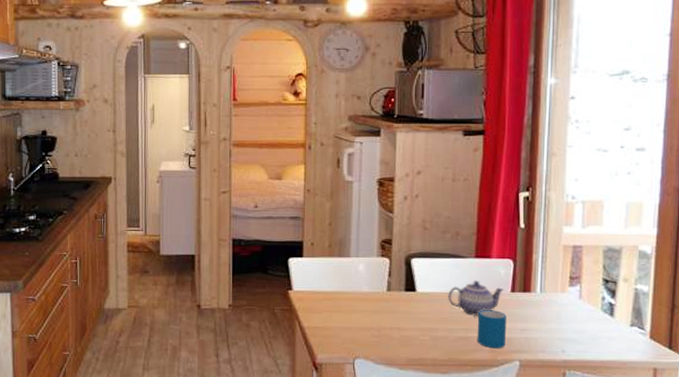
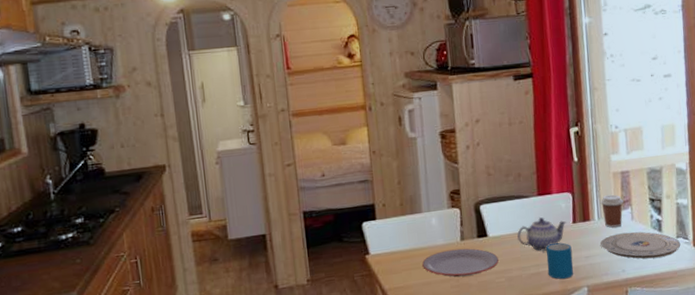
plate: none [344,298,426,328] -> present [422,248,500,278]
plate: none [540,311,635,344] -> present [600,232,681,259]
coffee cup: none [545,268,572,304] -> present [600,194,624,228]

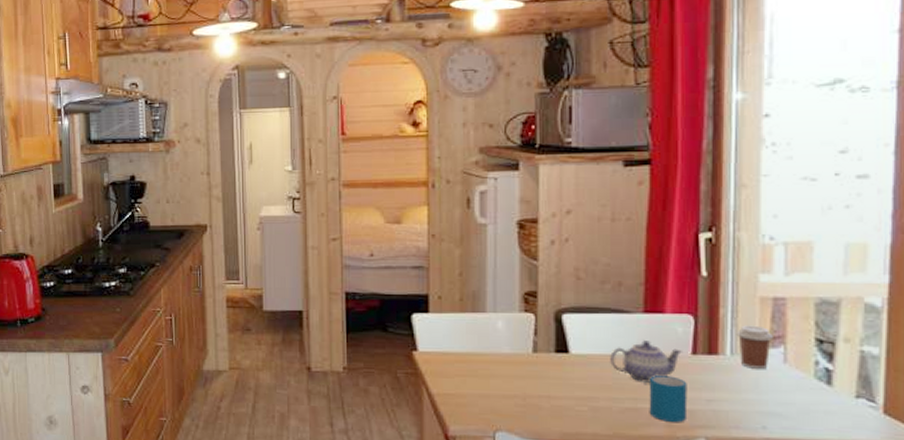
plate: present [422,248,500,278] -> none [481,361,582,396]
plate: present [600,232,681,259] -> none [732,377,862,420]

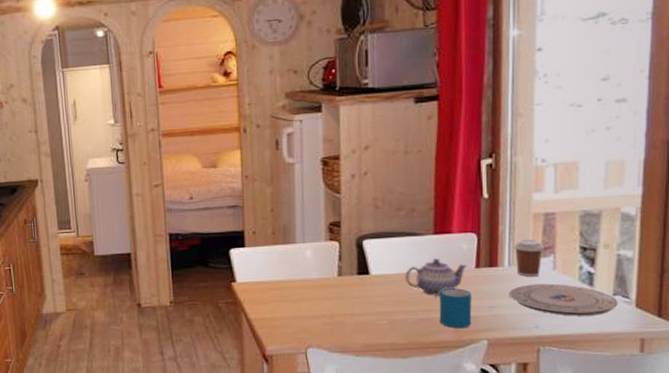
plate: none [732,377,862,420] -> present [509,283,618,316]

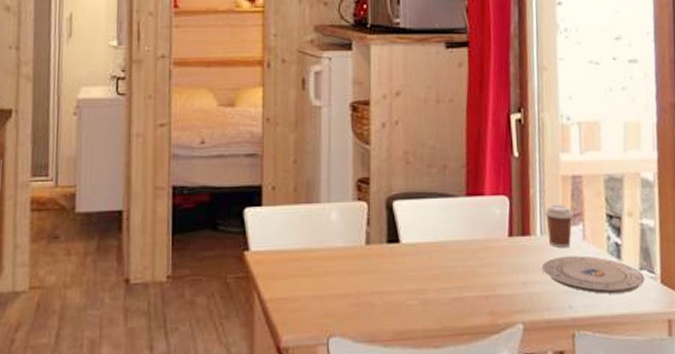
teapot: present [404,258,467,296] -> none [436,225,500,270]
mug: present [439,287,472,329] -> none [472,259,507,310]

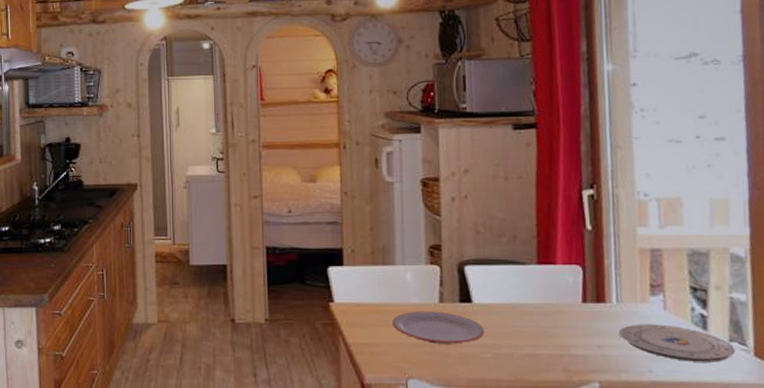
plate: none [315,255,413,293] -> present [393,311,485,344]
coffee cup: present [544,204,574,247] -> none [620,275,653,315]

